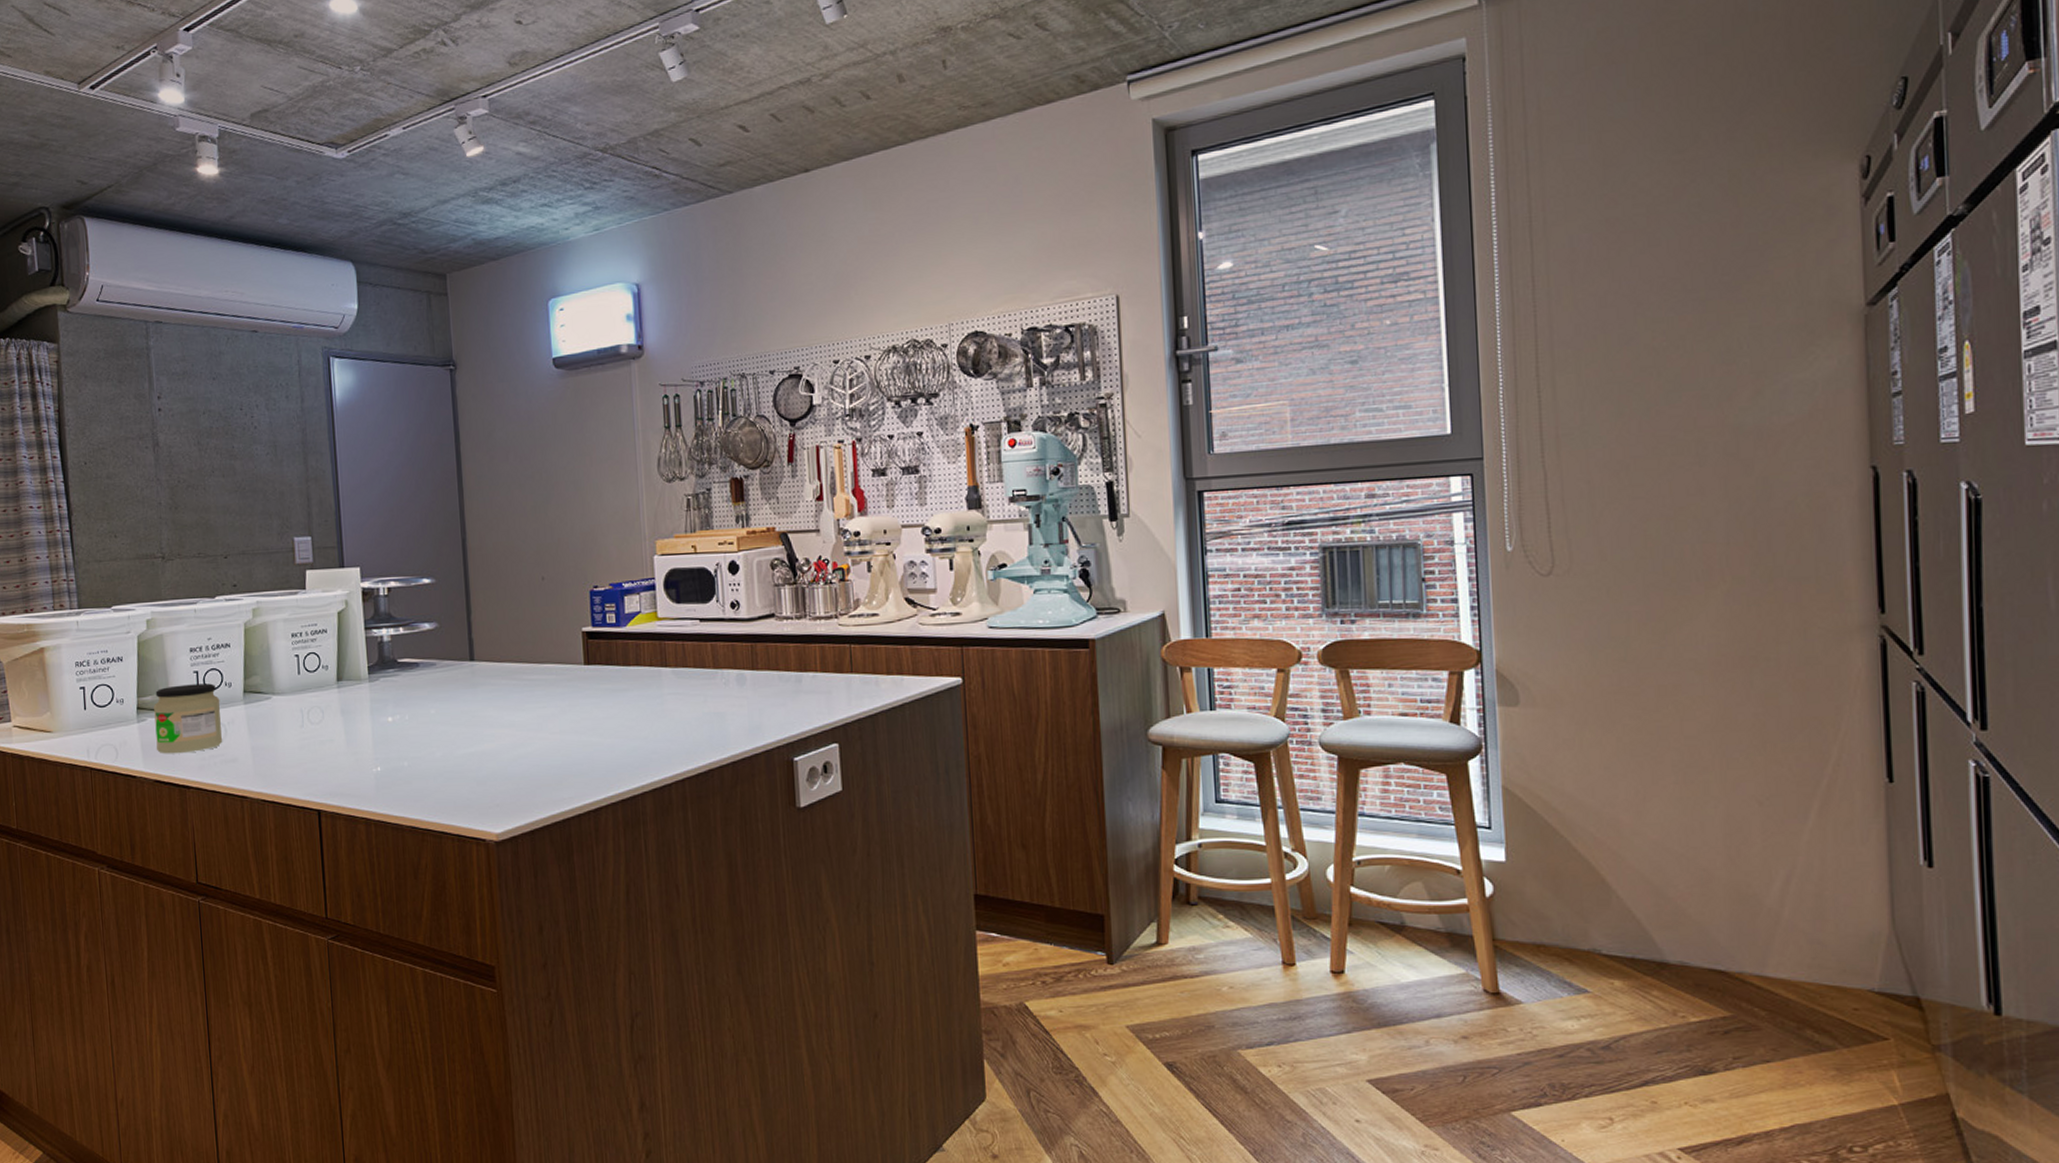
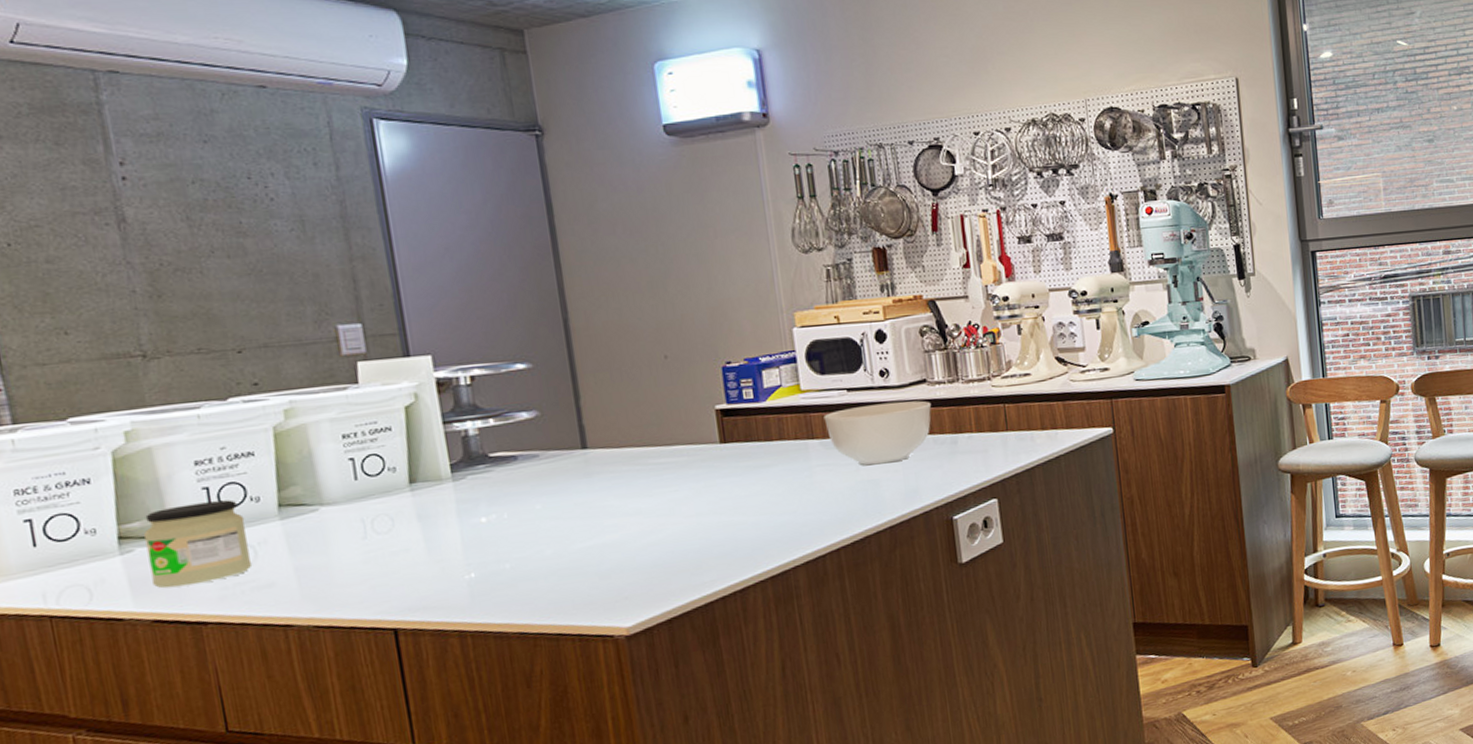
bowl: none [677,634,779,698] -> present [823,400,932,466]

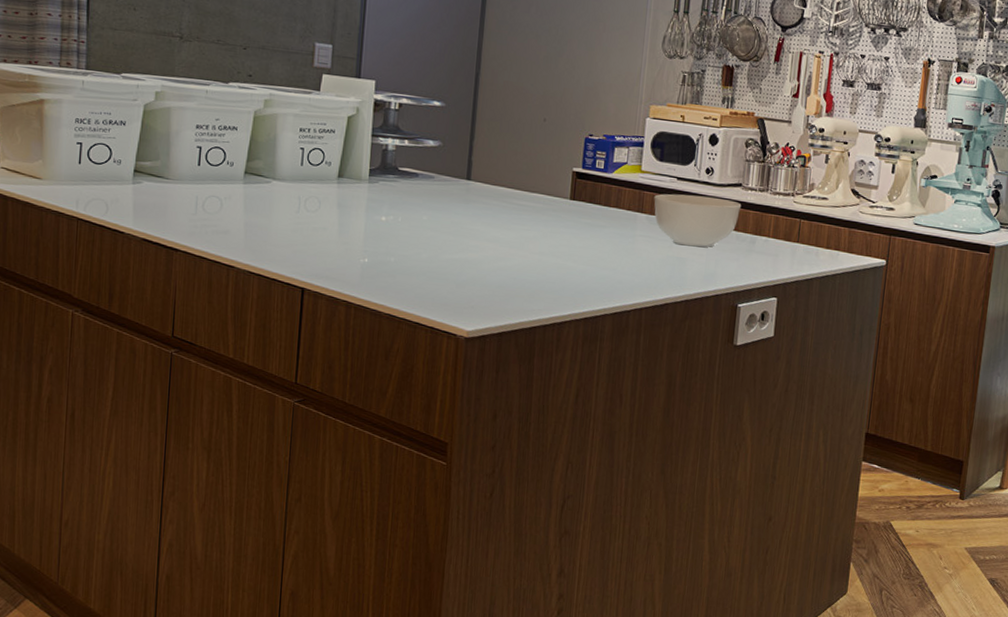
jar: present [144,499,253,589] -> none [149,156,220,220]

